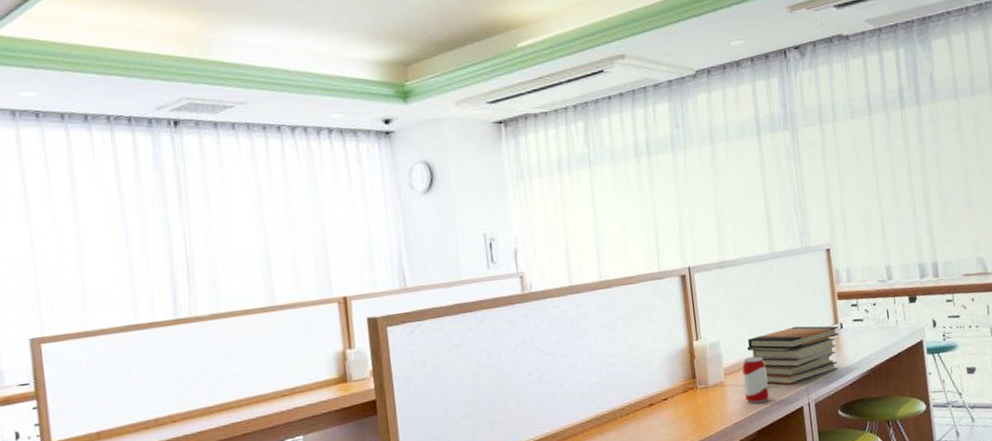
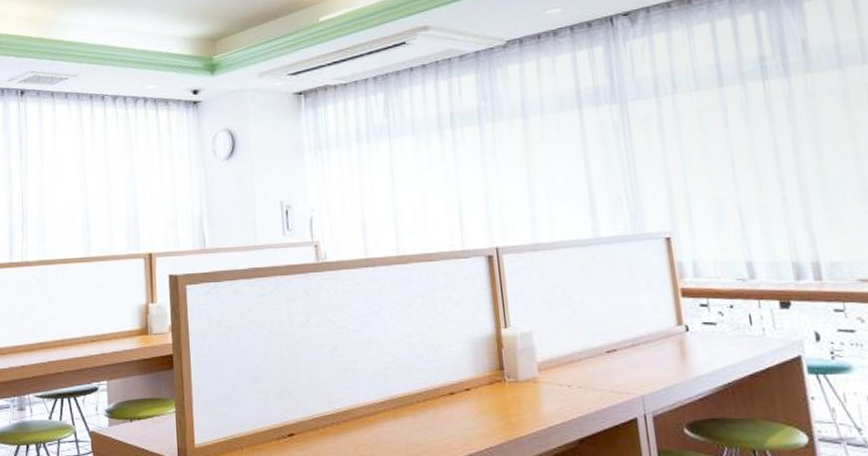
beverage can: present [742,356,770,404] -> none [559,353,594,407]
book stack: present [747,326,839,385] -> none [566,323,684,390]

